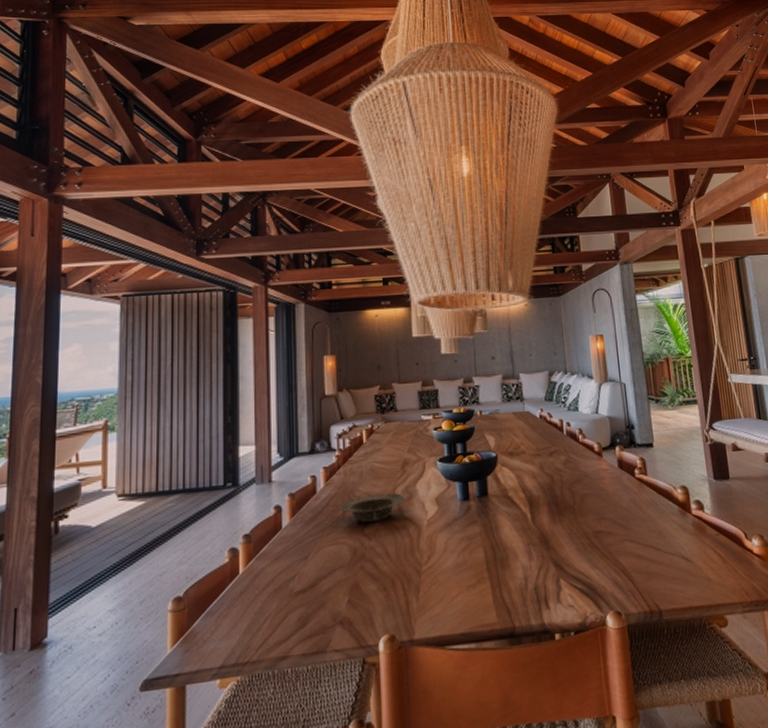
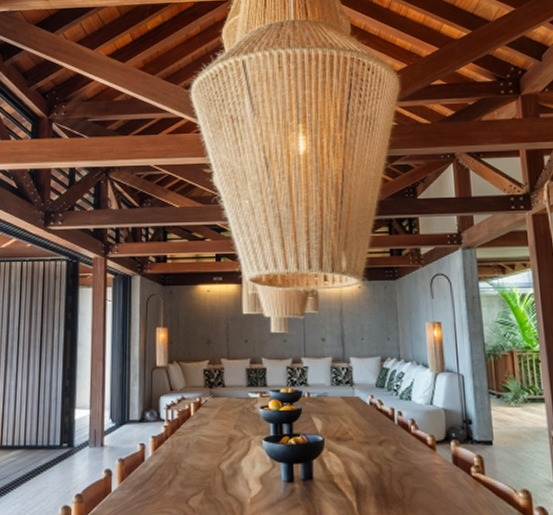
bowl: present [338,492,405,523] -> none [164,467,230,494]

